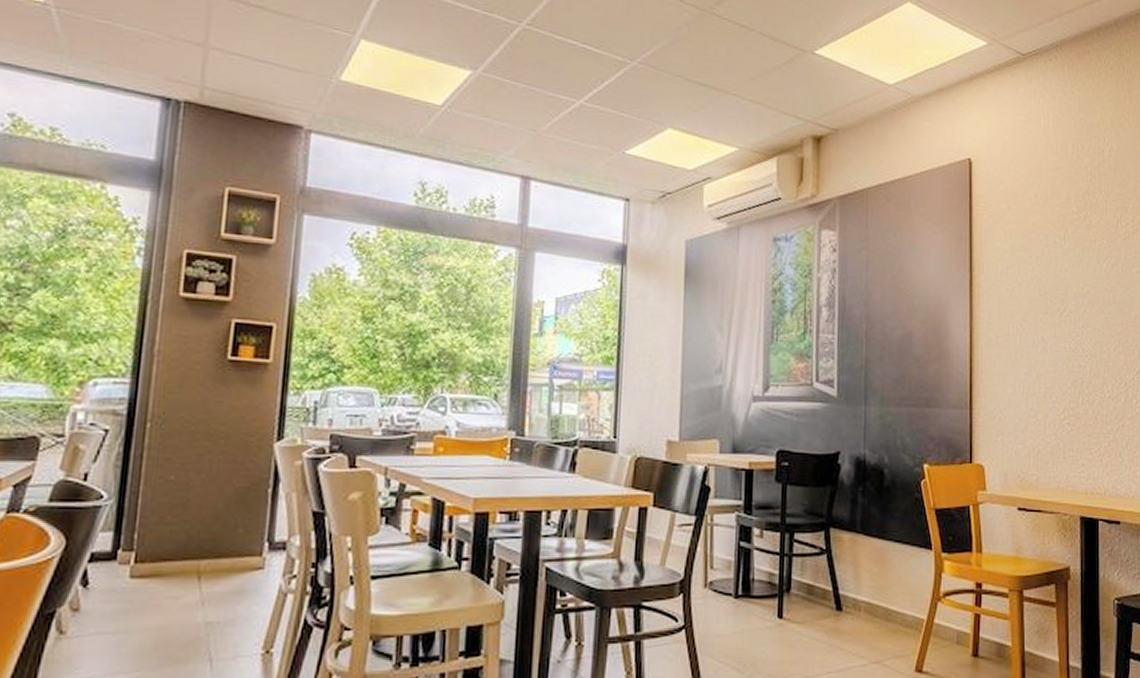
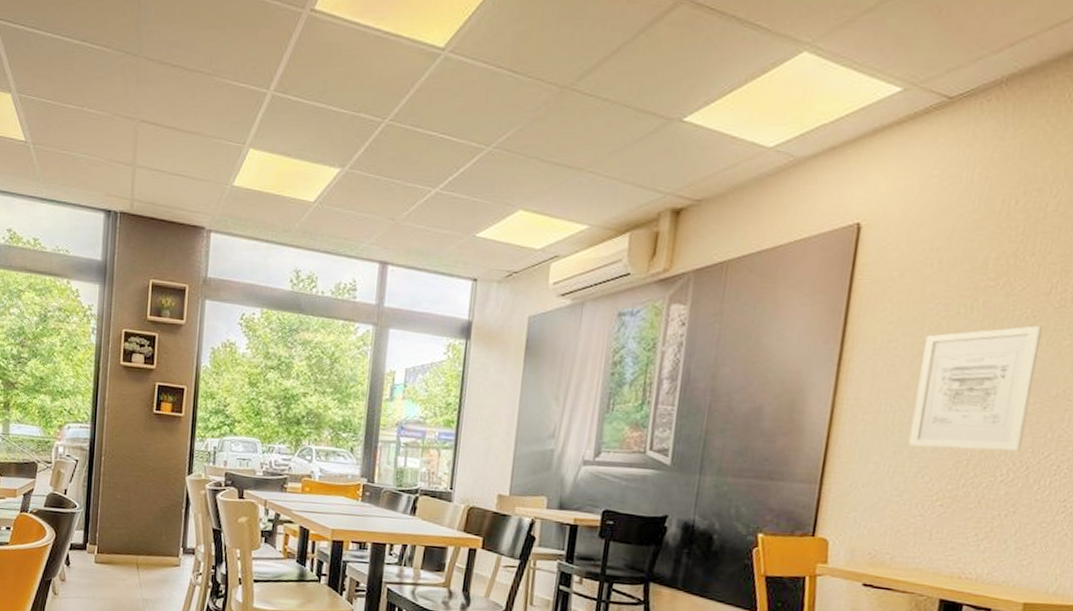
wall art: none [1035,254,1118,369] -> present [907,325,1042,451]

